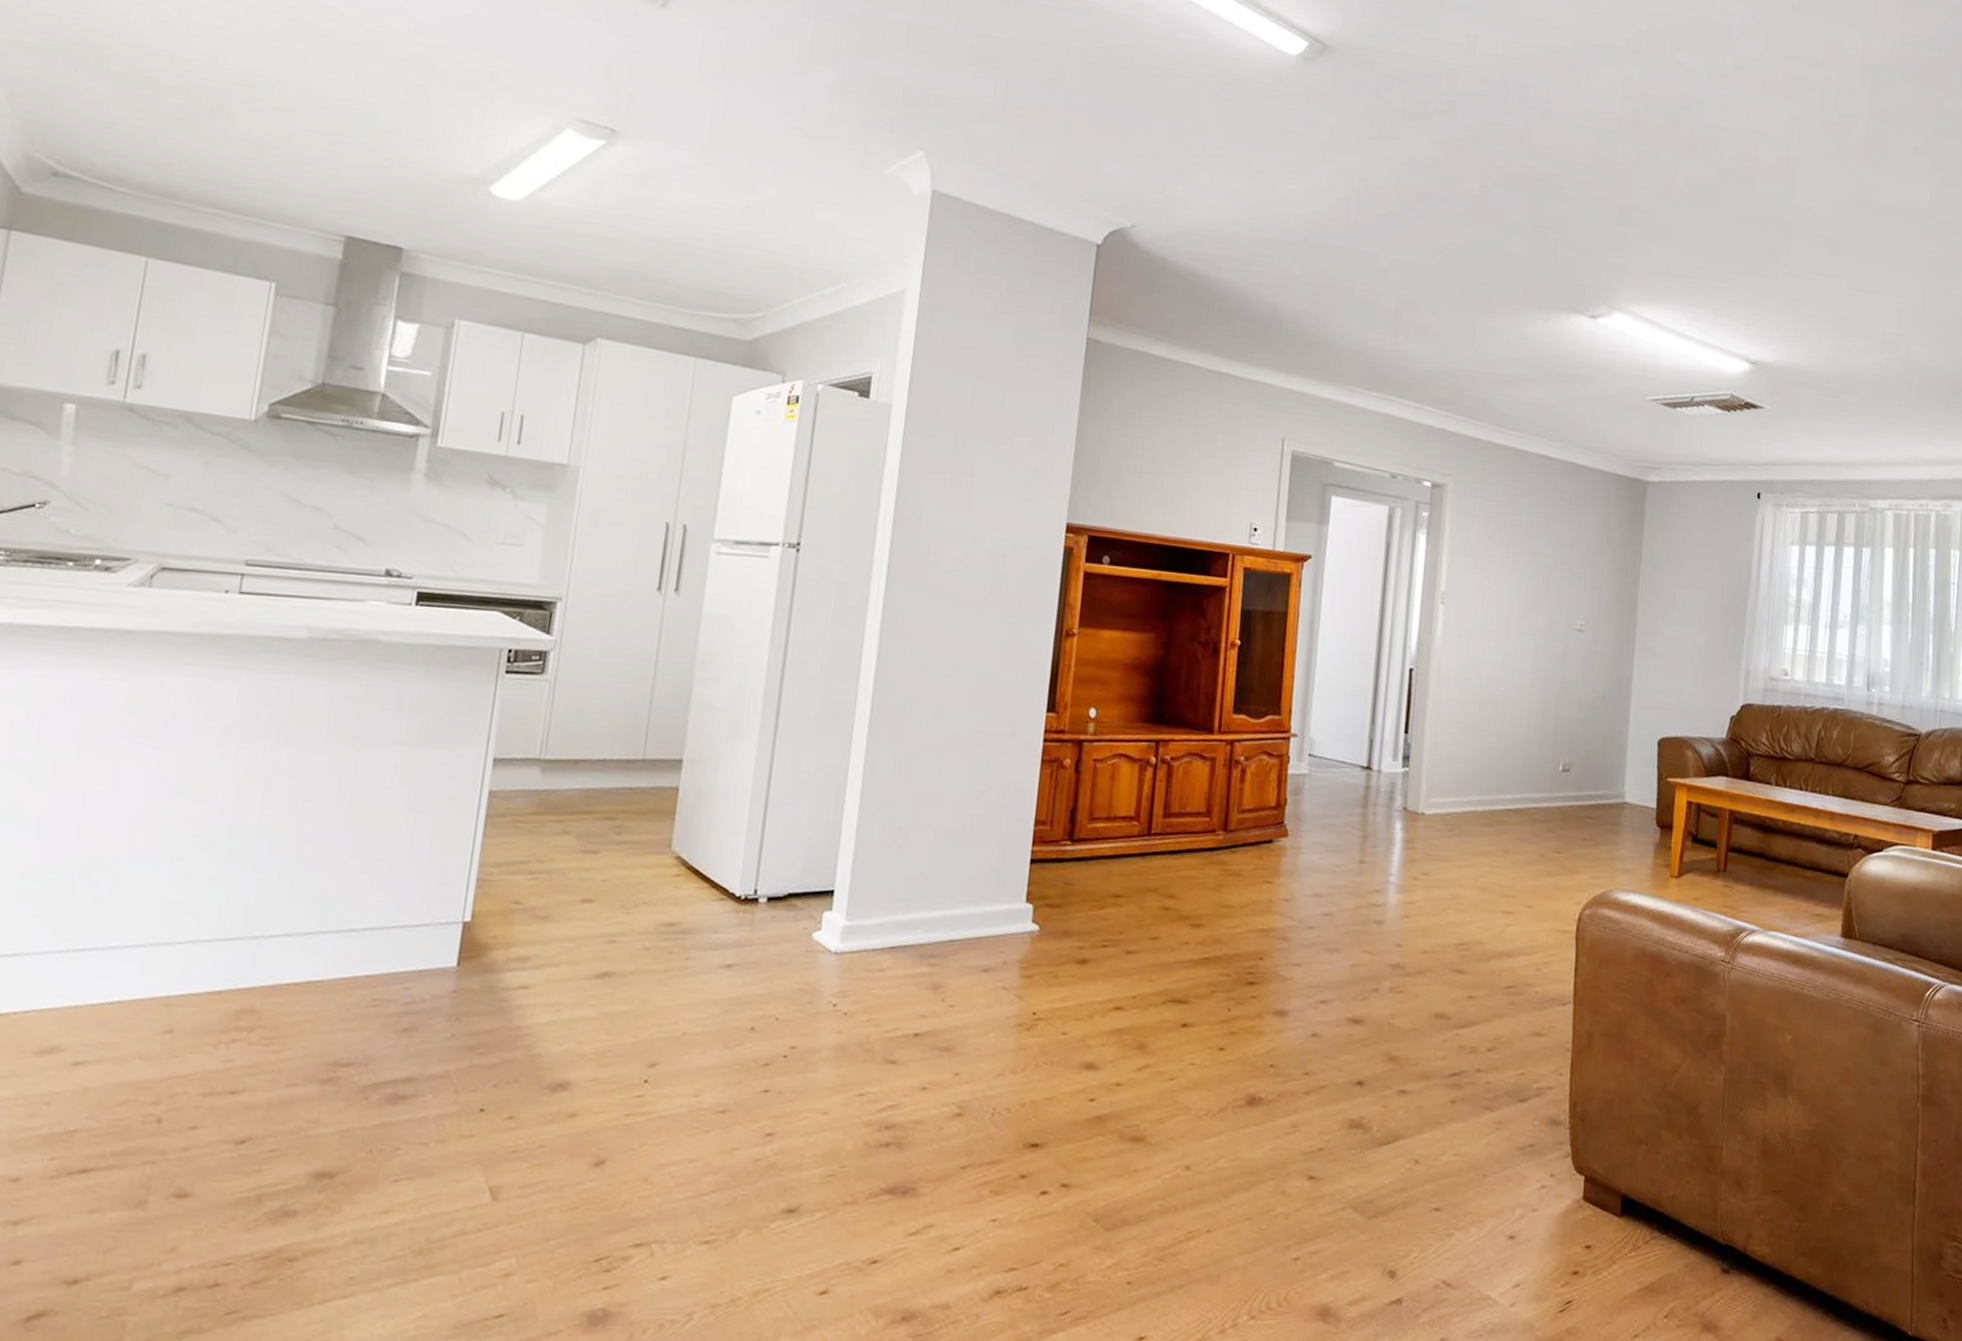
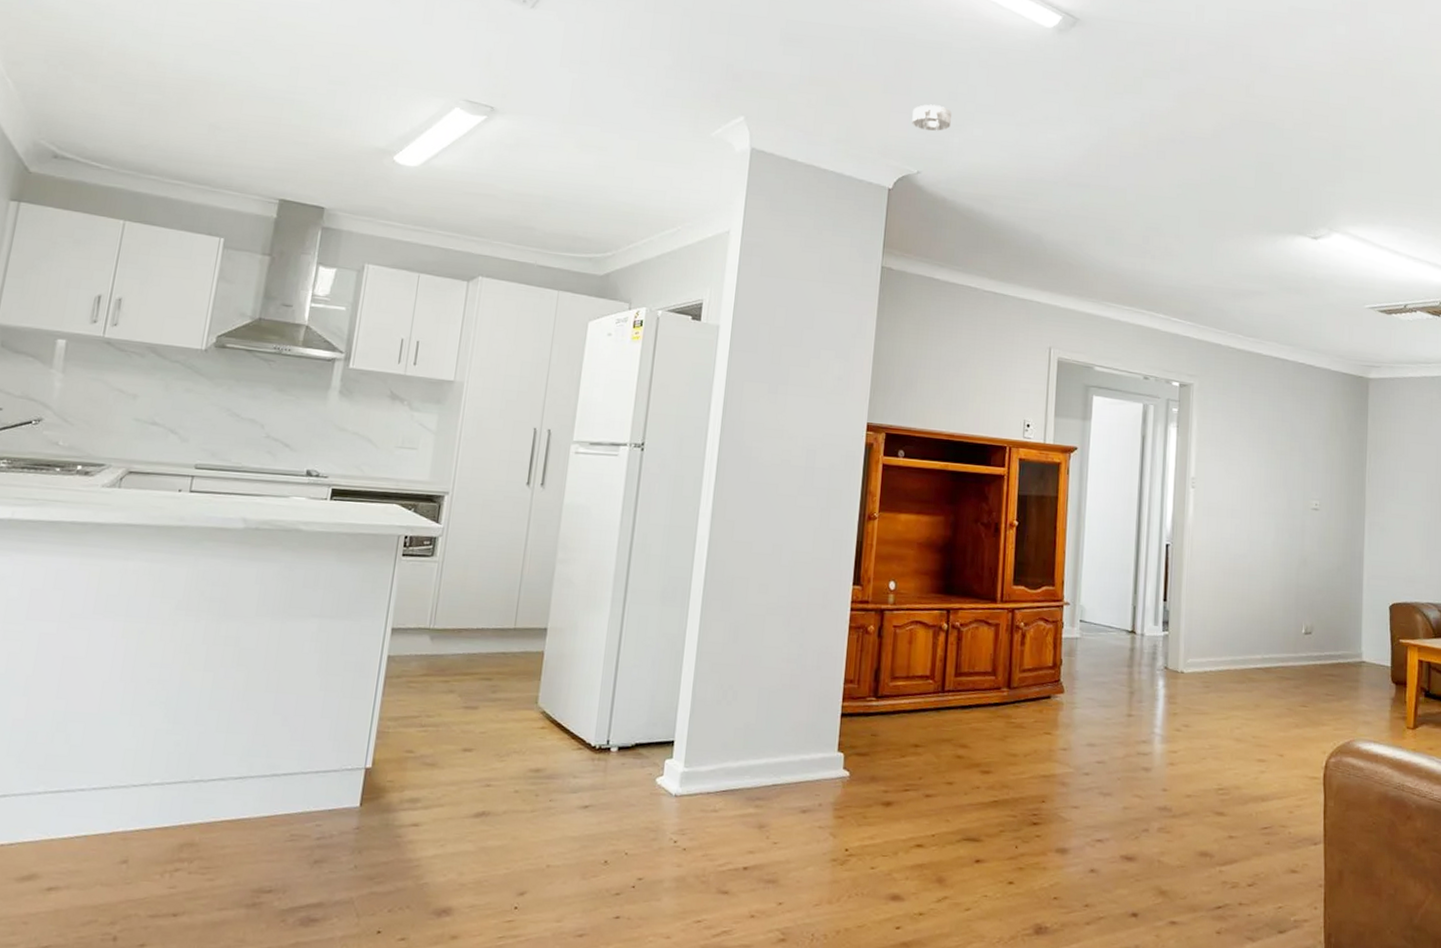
smoke detector: none [1126,143,1175,177] -> present [912,104,952,131]

